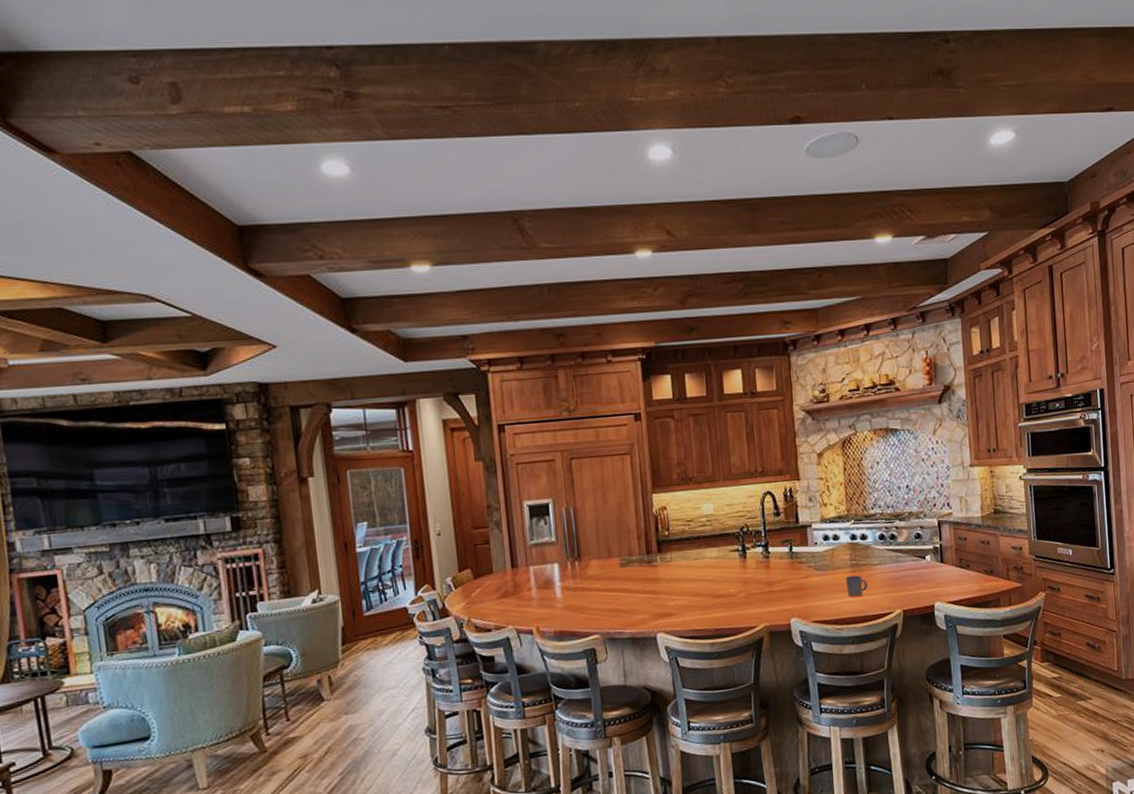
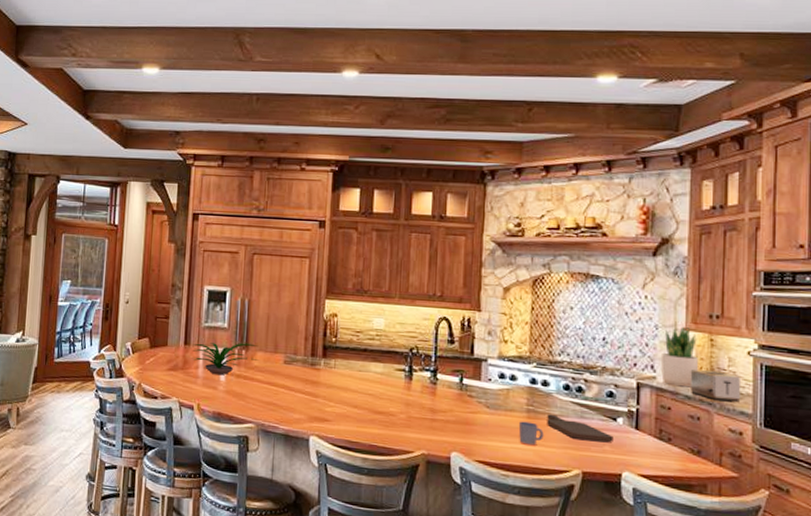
plant: none [520,553,594,592] -> present [192,343,259,375]
cutting board: none [868,564,925,582] -> present [547,414,613,442]
planter: none [955,463,984,518] -> present [661,326,698,388]
toaster: none [978,497,1018,525] -> present [690,369,741,403]

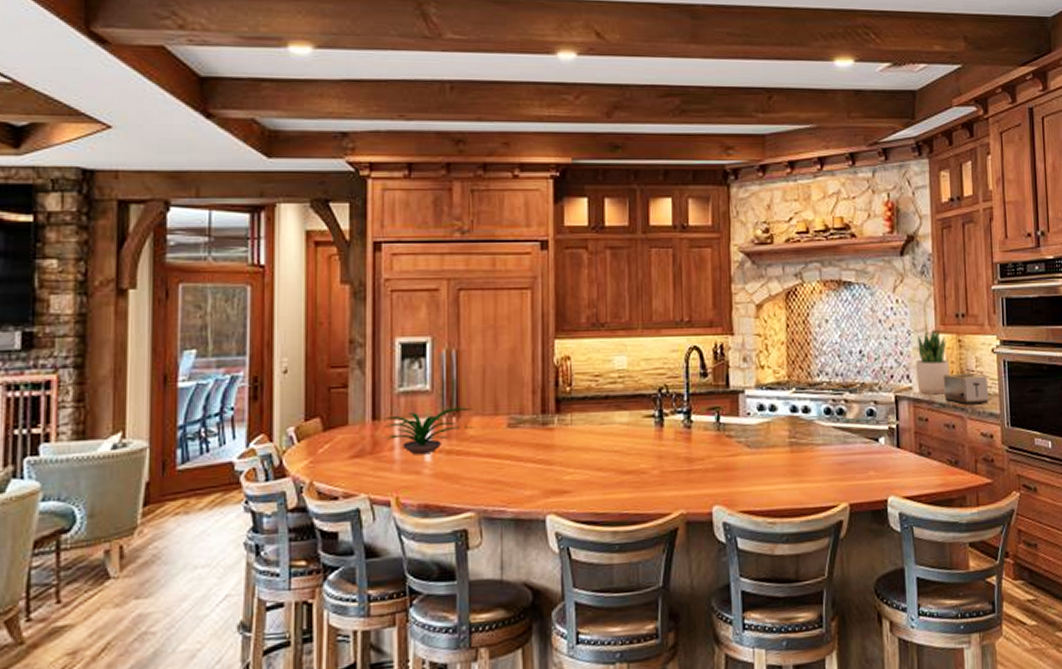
mug: present [518,421,544,446] -> none [782,456,808,484]
cutting board: present [547,414,613,442] -> none [810,444,877,468]

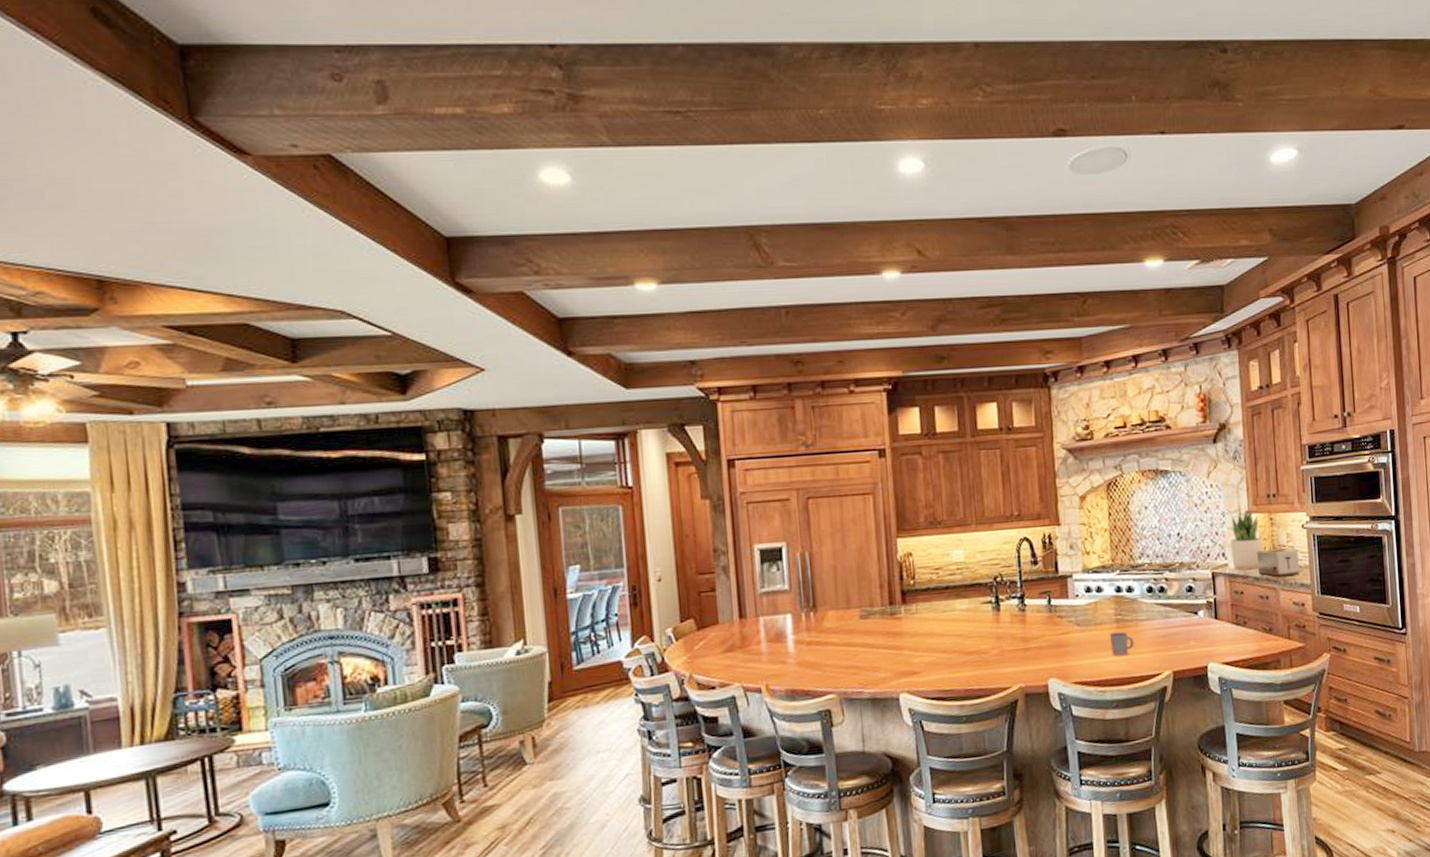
plant: present [384,407,475,454] -> none [749,603,831,646]
mug: none [782,456,808,484] -> present [1109,631,1134,656]

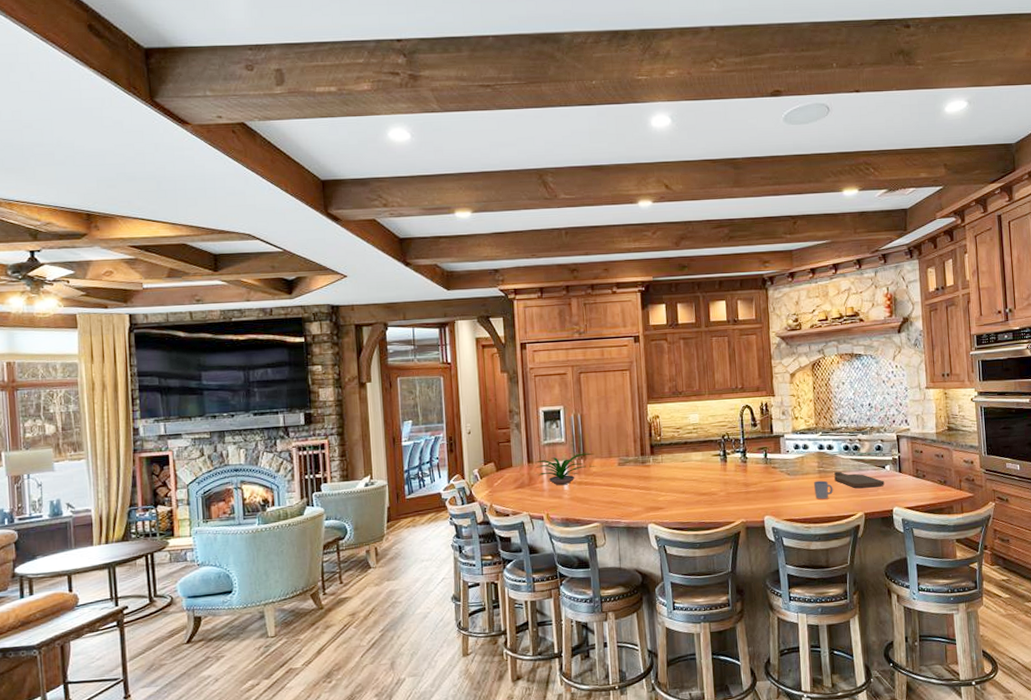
plant: none [749,603,831,646] -> present [535,453,596,485]
cutting board: none [1135,619,1197,640] -> present [834,471,884,488]
planter: present [1231,509,1262,570] -> none [912,385,938,434]
toaster: present [1256,548,1300,578] -> none [933,416,970,441]

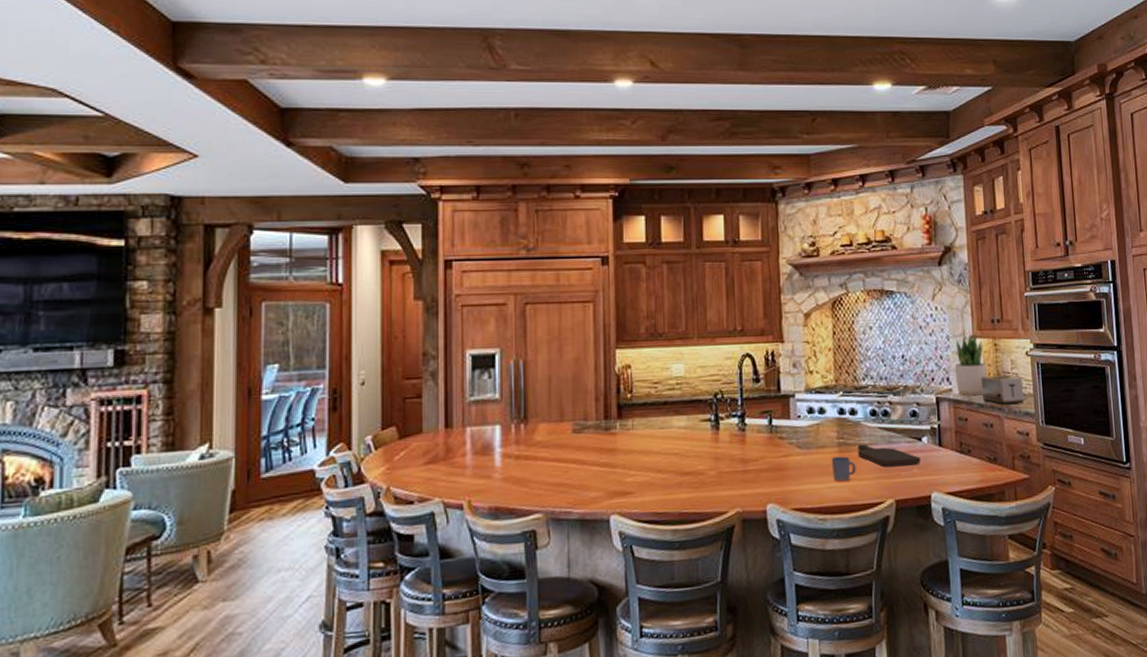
plant: present [535,453,596,485] -> none [456,414,542,459]
planter: none [912,385,938,434] -> present [955,334,987,396]
toaster: none [933,416,970,441] -> present [980,374,1025,405]

